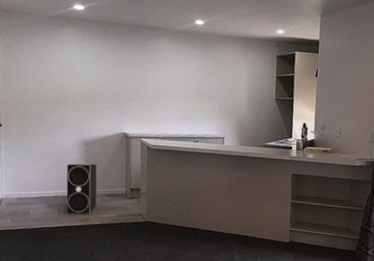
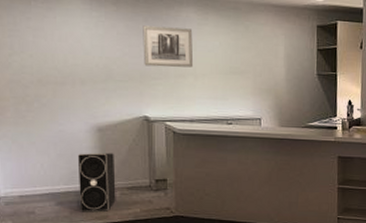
wall art: none [125,54,168,91] -> present [143,25,194,68]

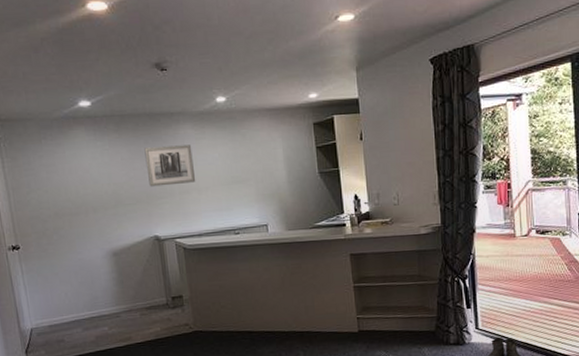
stereo: present [78,152,116,212] -> none [98,275,137,336]

